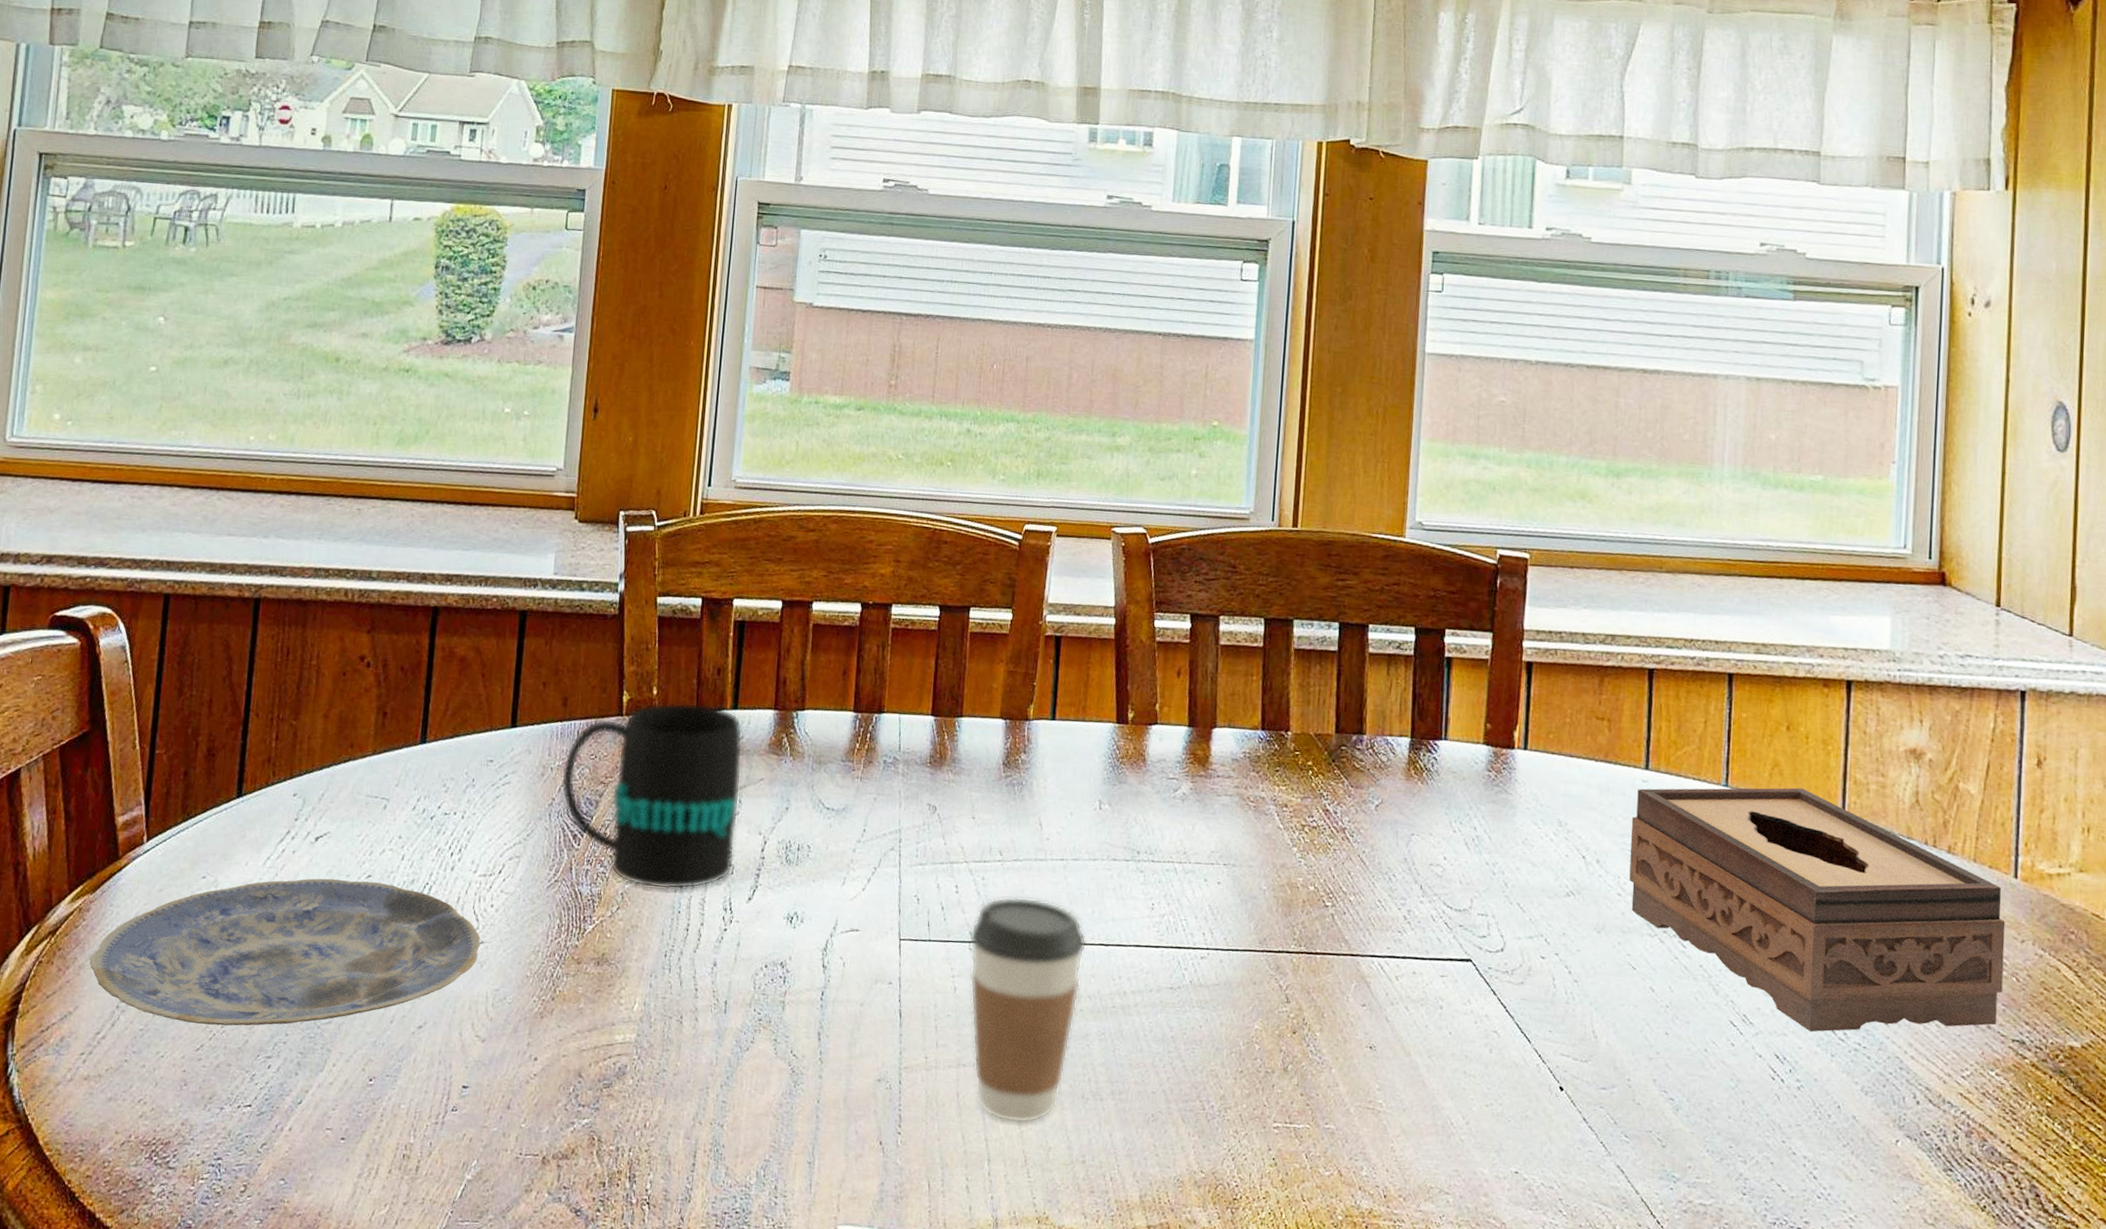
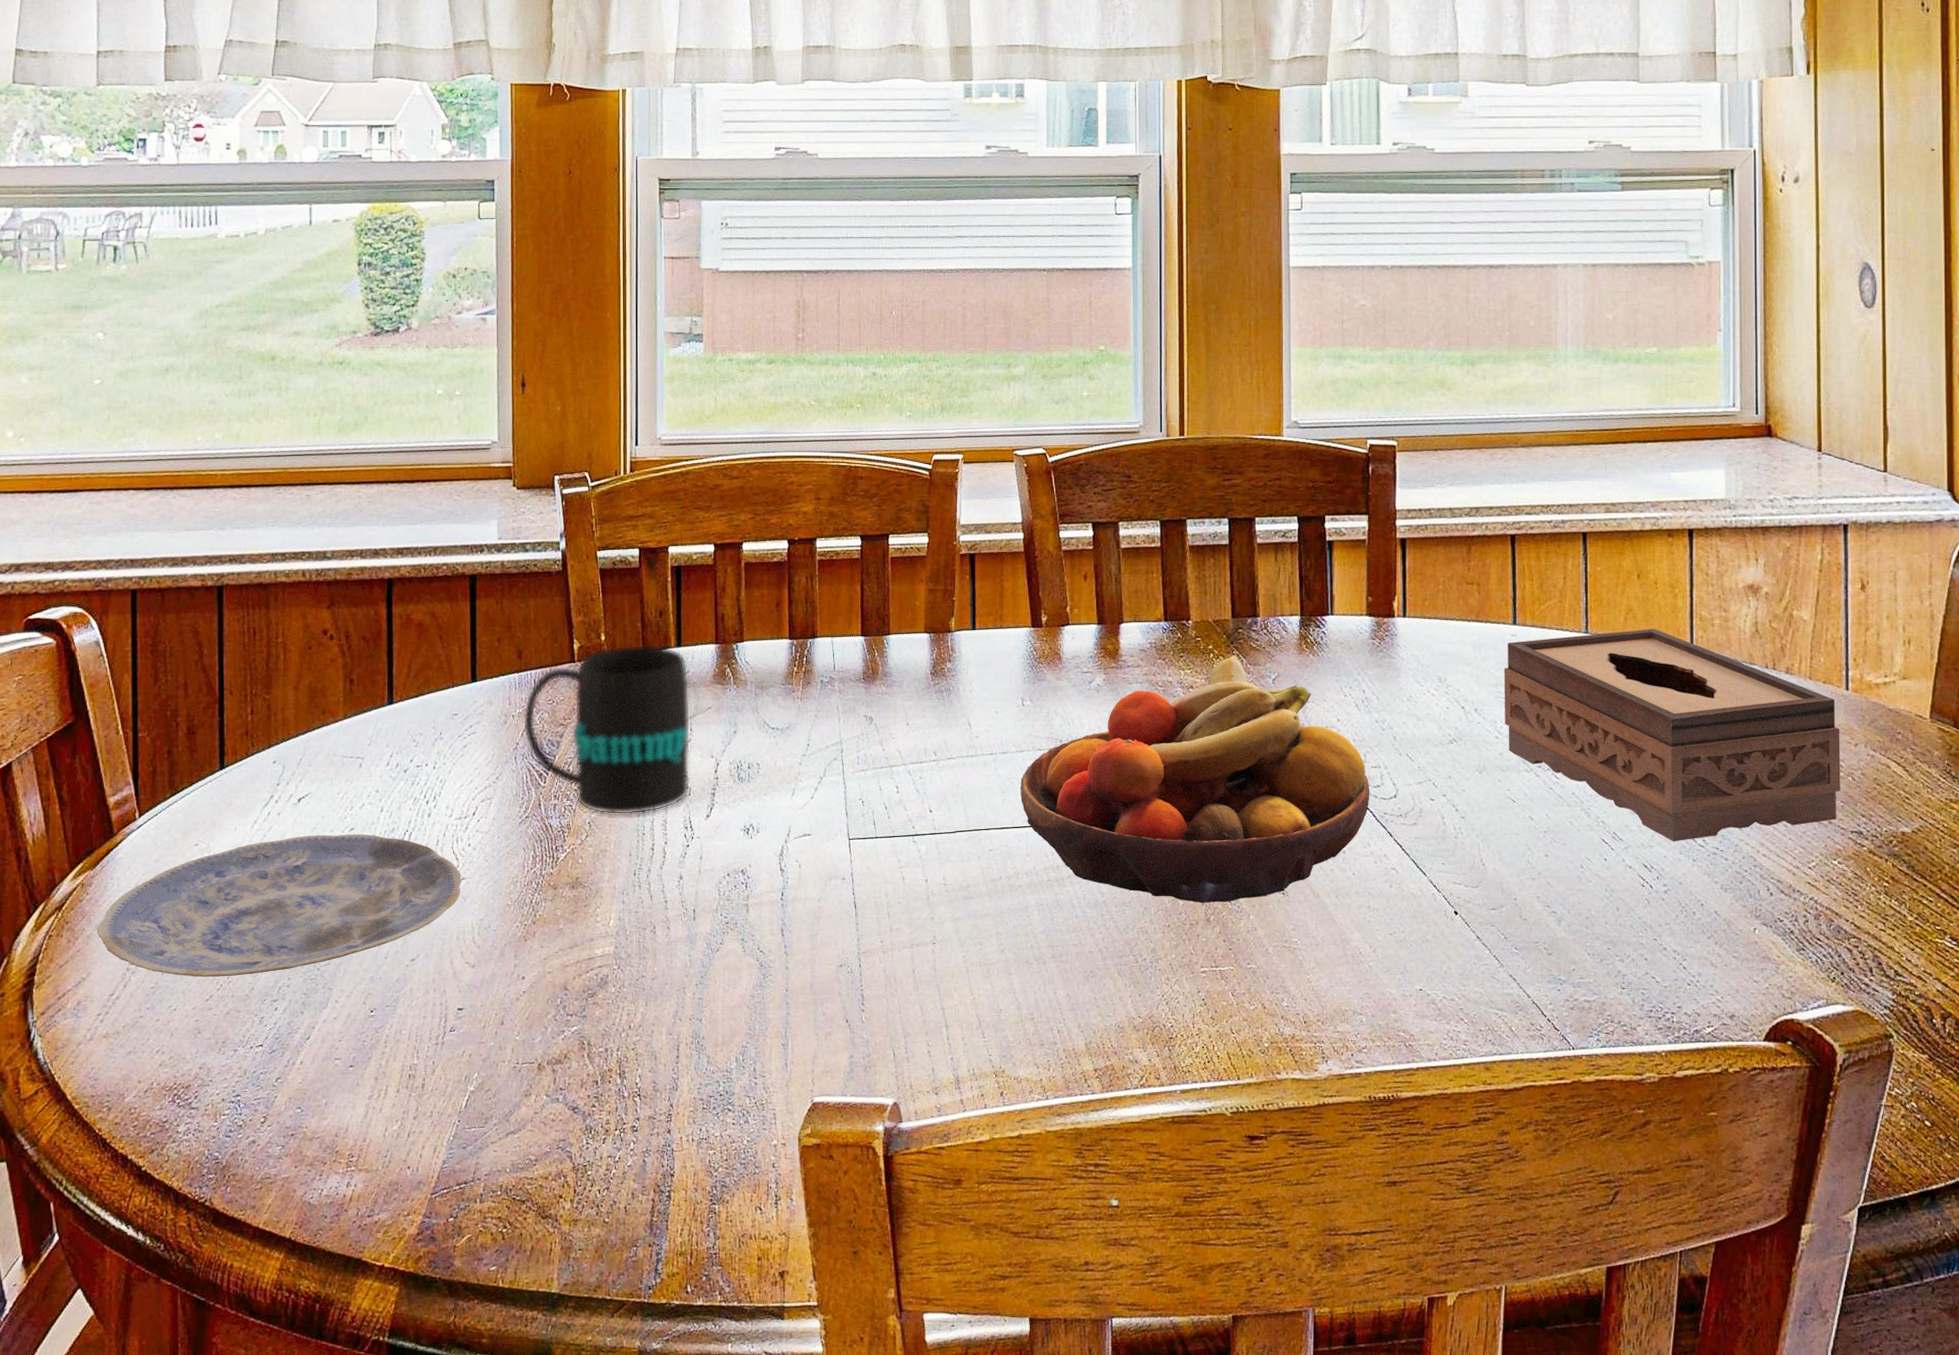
coffee cup: present [969,896,1087,1124] -> none [913,791,1021,991]
fruit bowl: none [1089,774,1475,1052] -> present [1020,654,1370,904]

